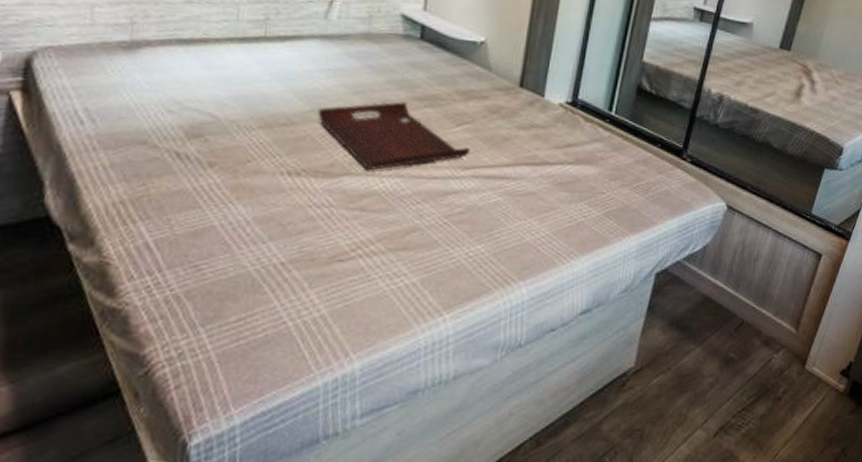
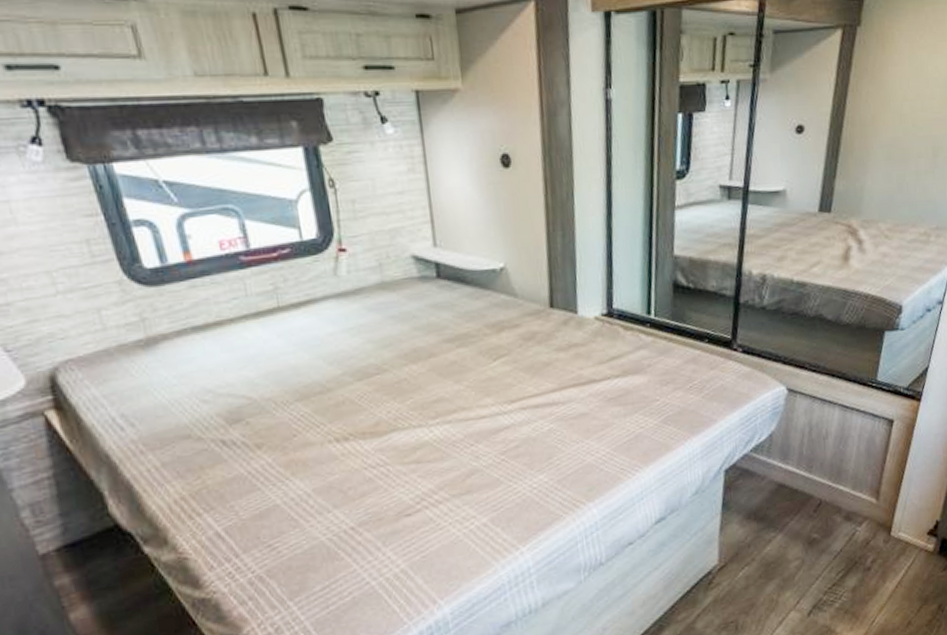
serving tray: present [318,102,470,171] -> none [350,346,513,423]

